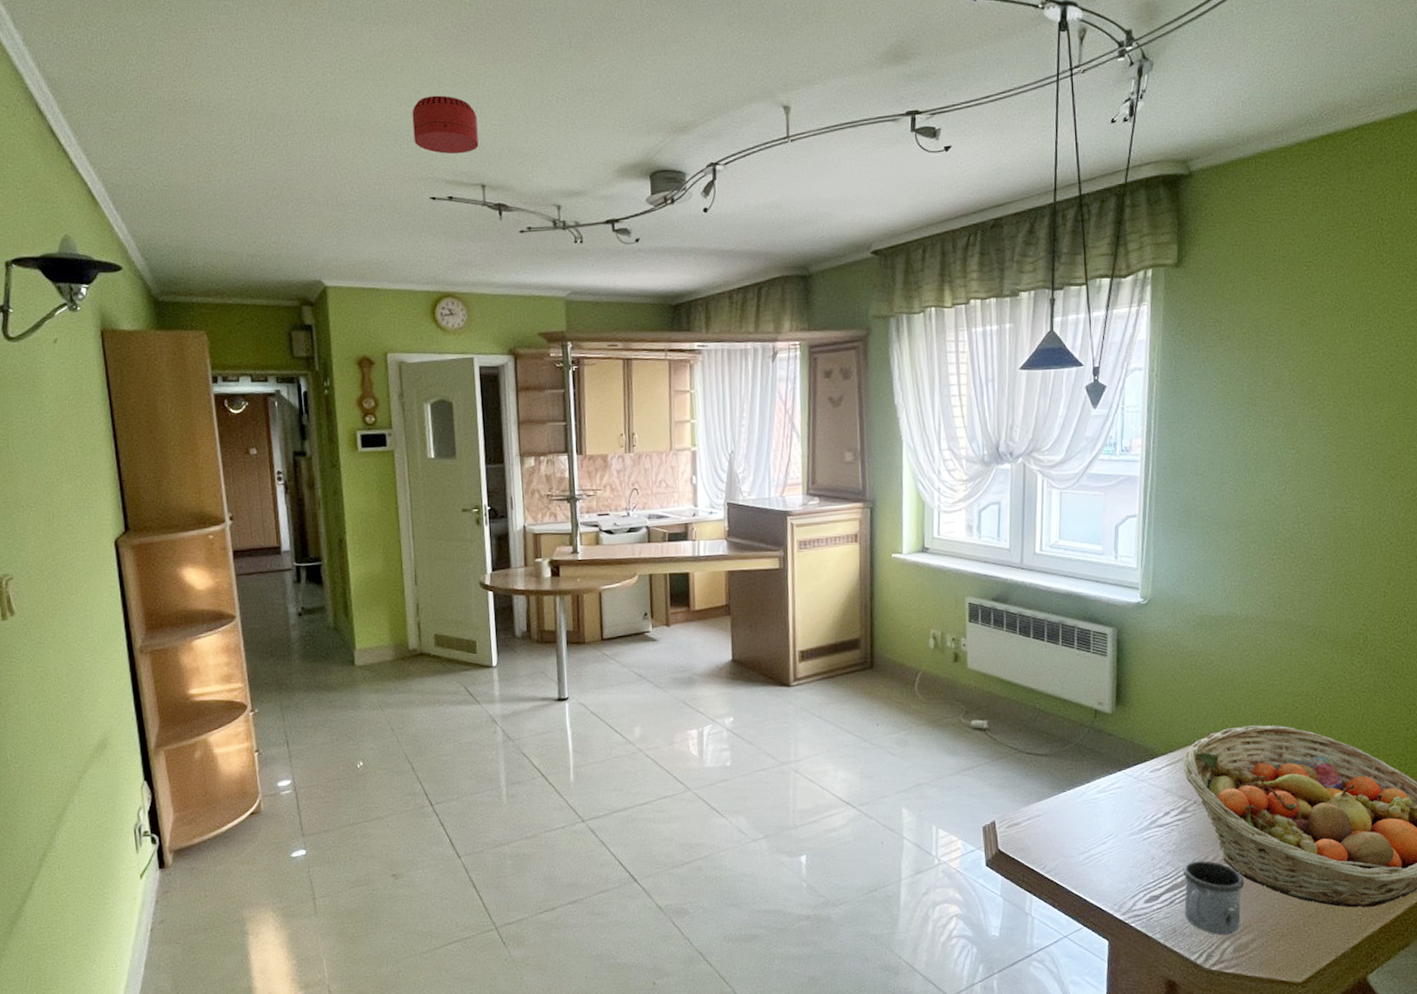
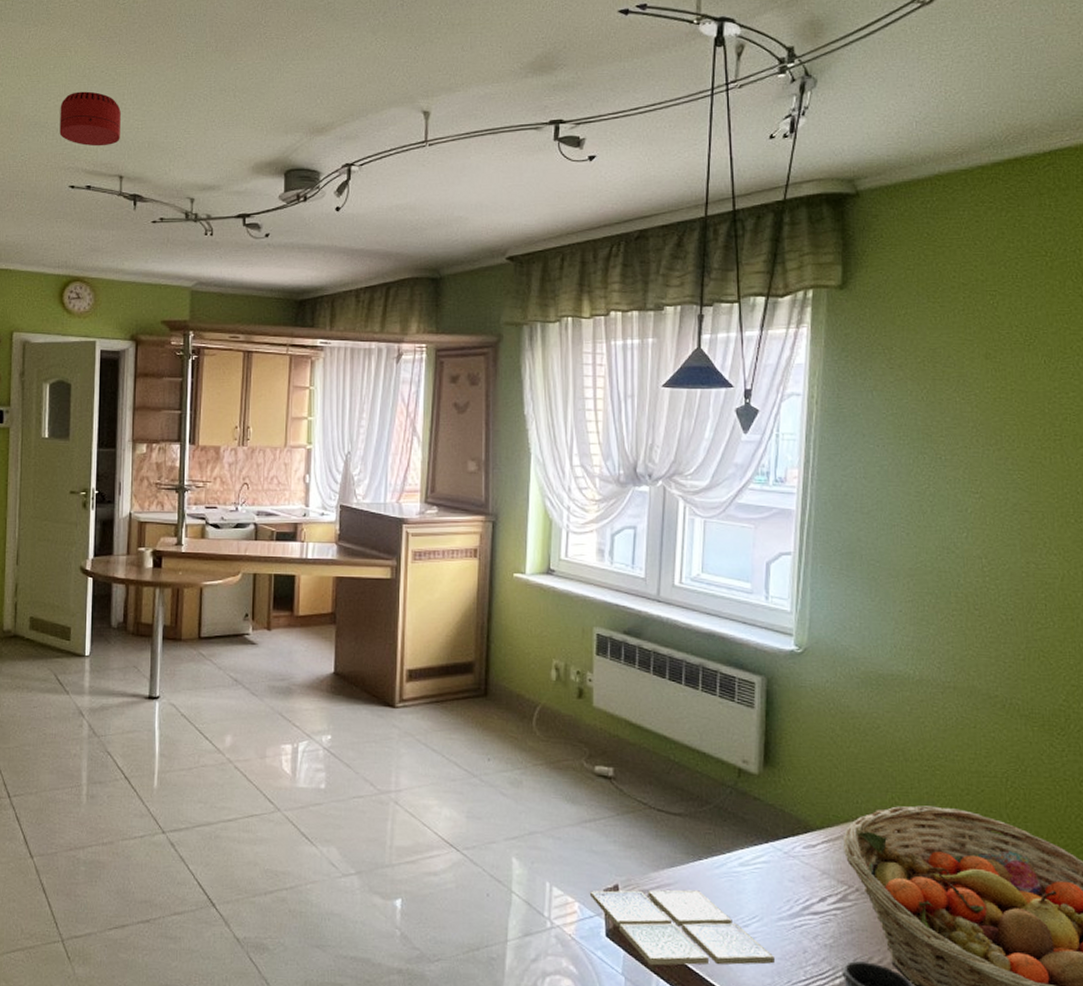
drink coaster: none [970,818,1128,886] -> present [589,889,775,966]

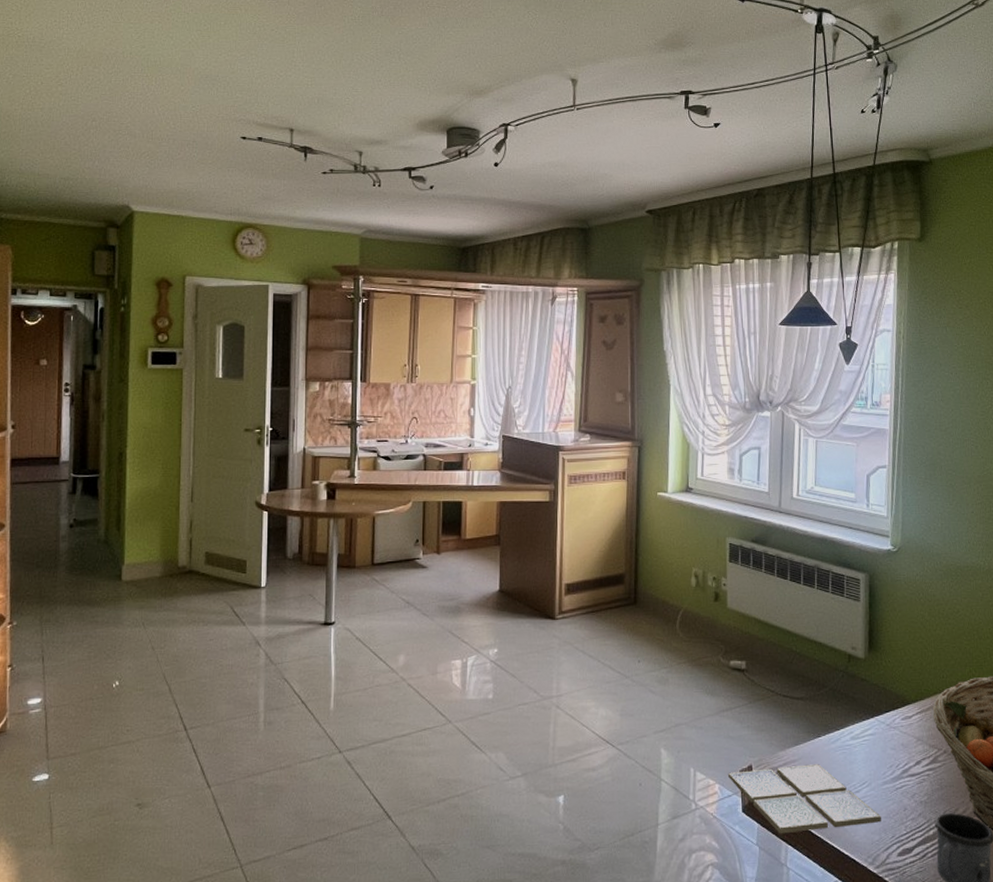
smoke detector: present [59,91,121,147] -> none [230,48,291,100]

